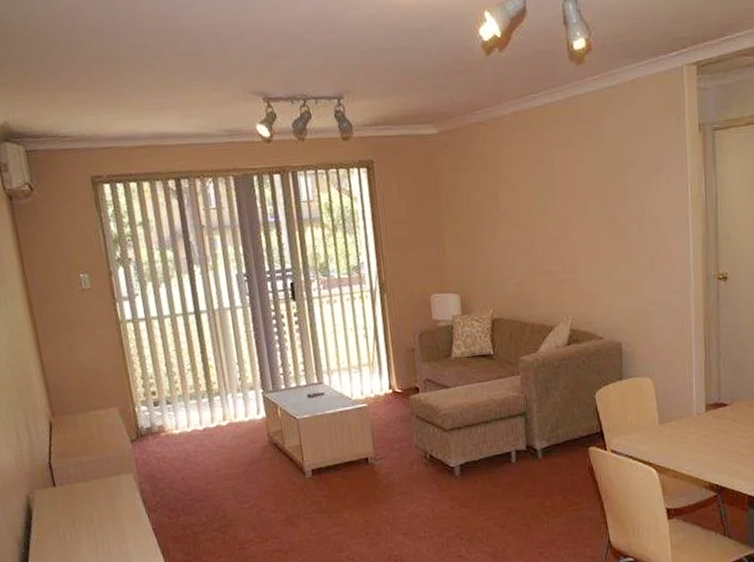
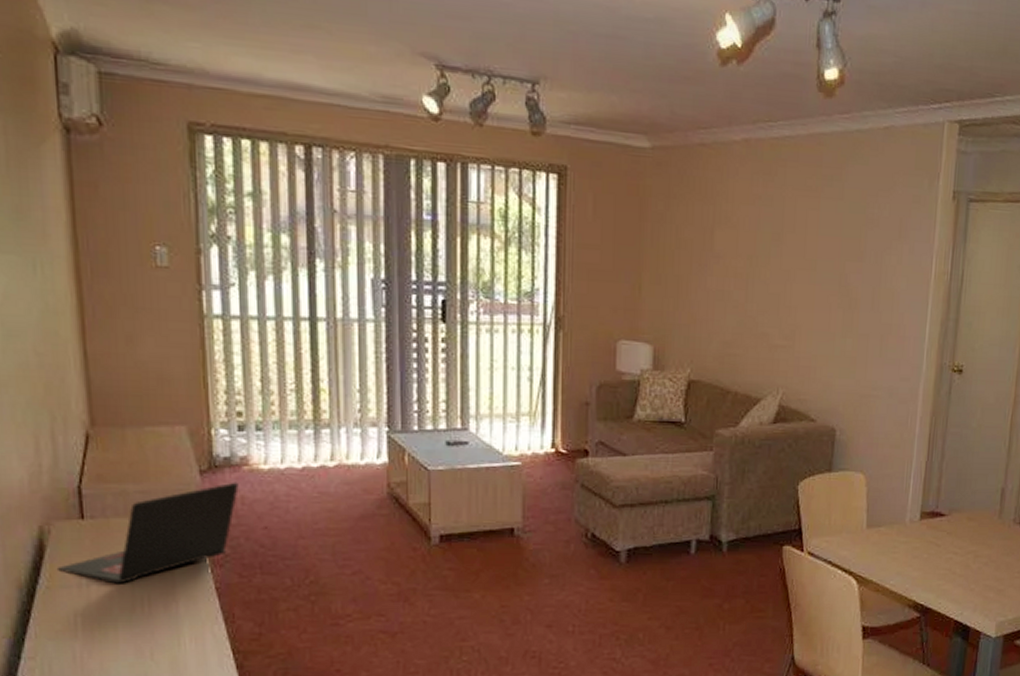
laptop: none [42,446,160,533] -> present [58,482,239,584]

